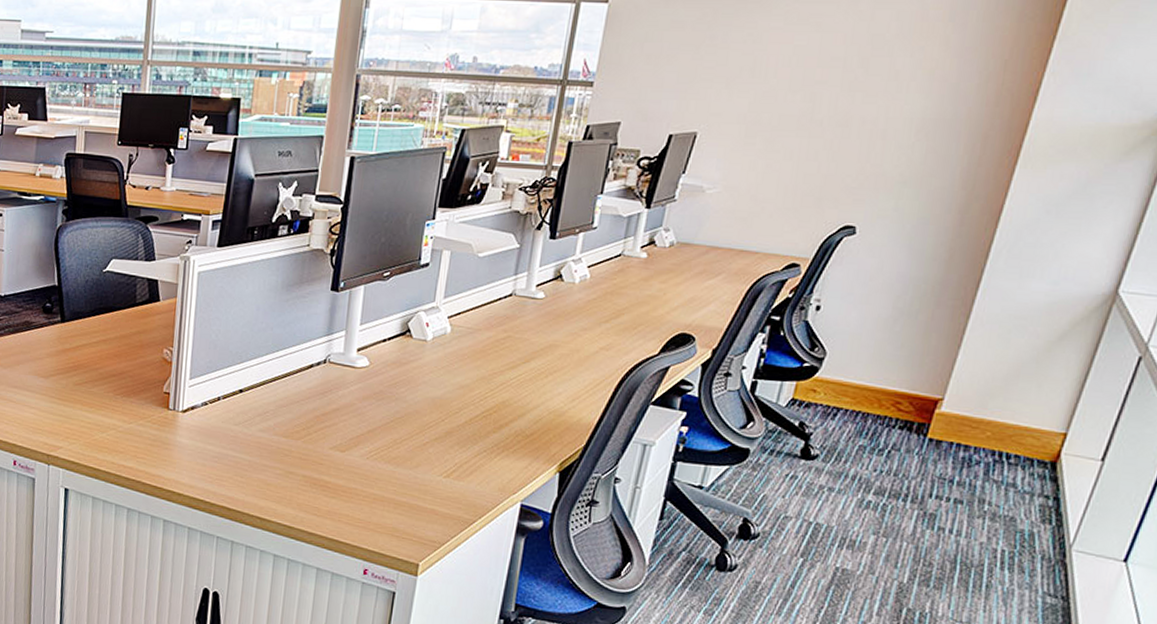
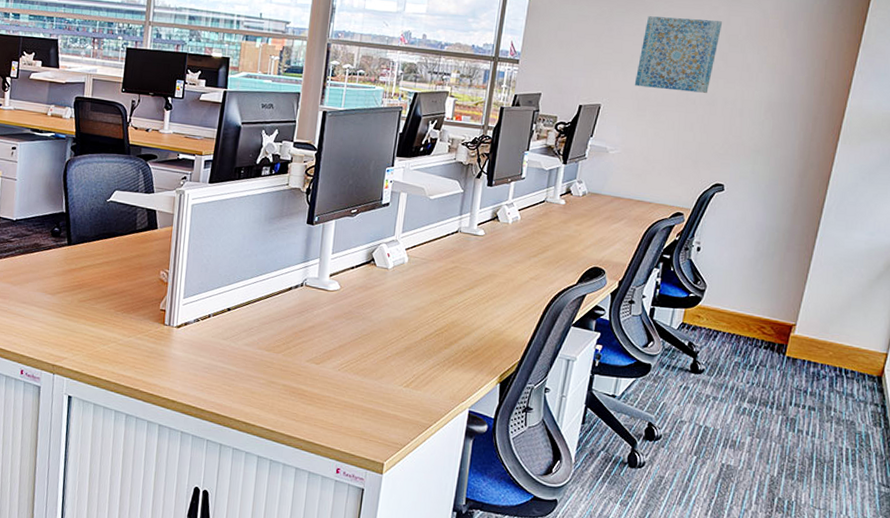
wall art: none [742,16,865,111] -> present [634,16,723,93]

